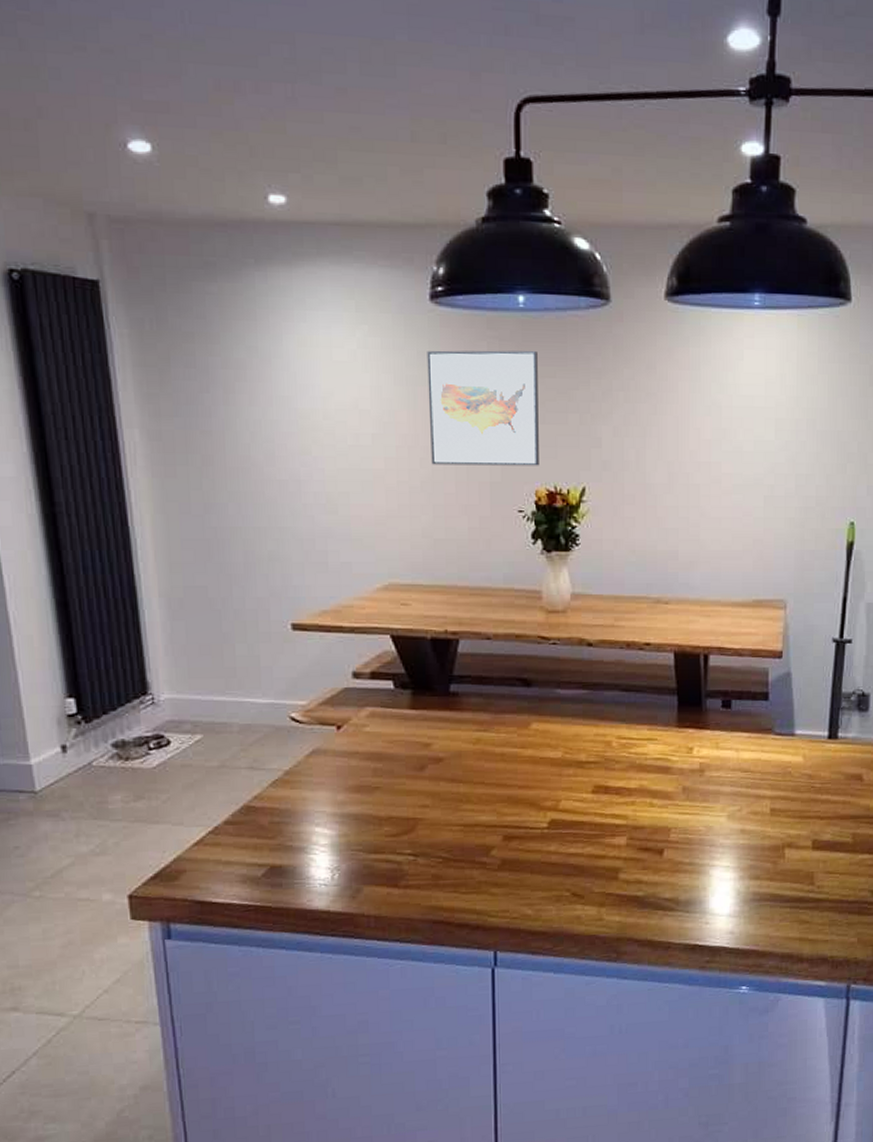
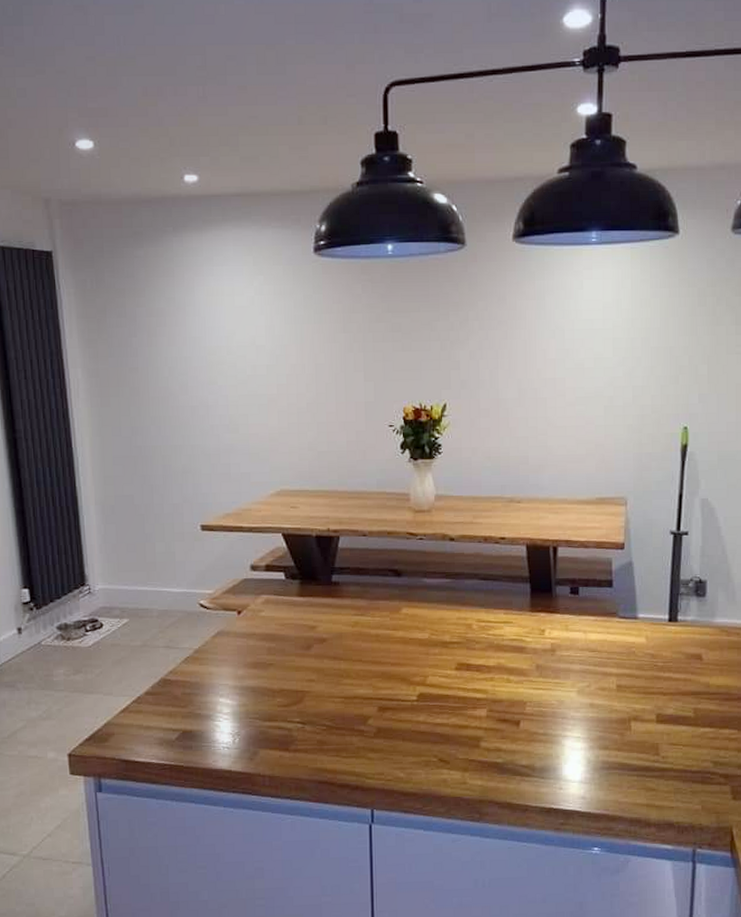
wall art: present [427,350,539,466] -> none [312,291,406,389]

